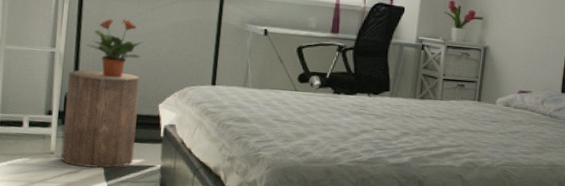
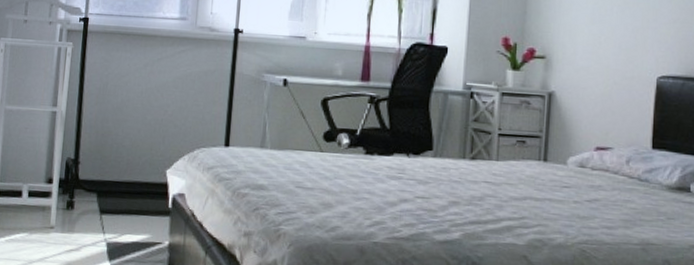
stool: present [61,70,141,169] -> none [61,131,147,246]
potted plant: present [86,19,144,78] -> none [89,72,150,140]

